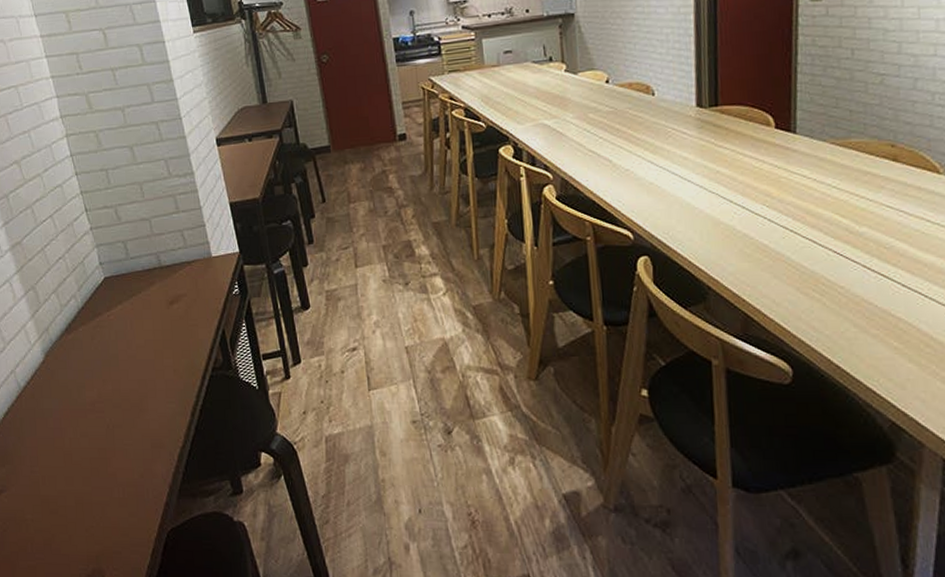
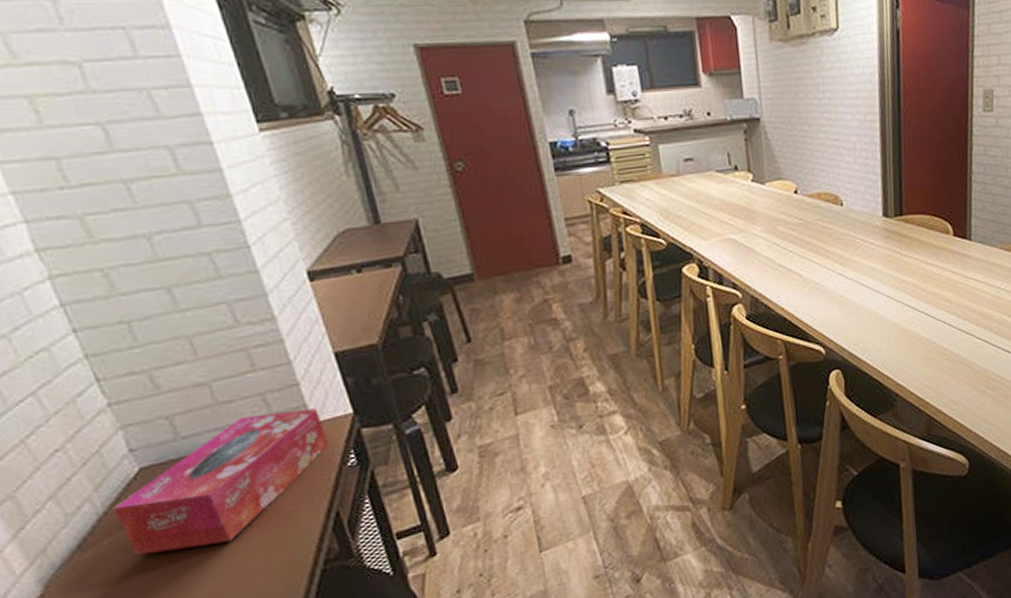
tissue box: none [87,245,222,342] -> present [112,408,329,556]

